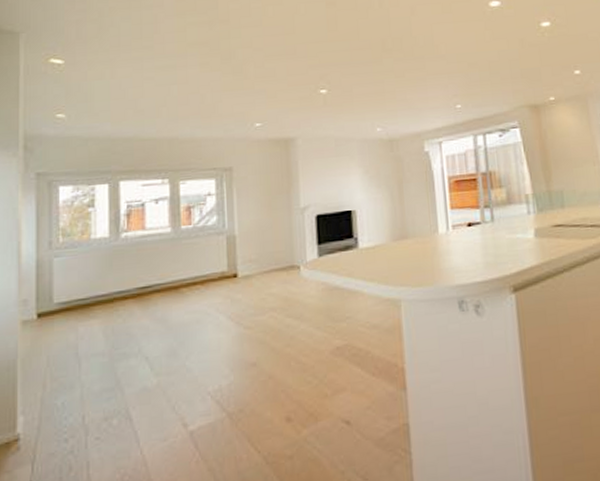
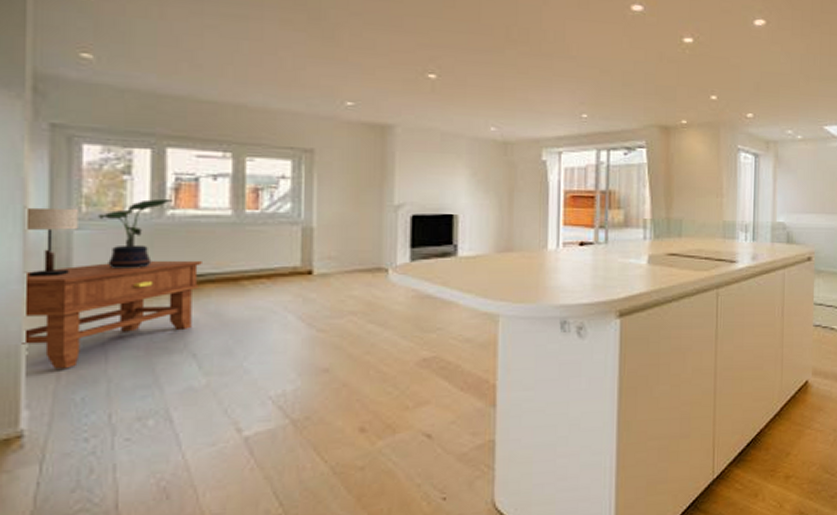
table lamp: none [18,239,57,300] -> present [24,207,78,277]
side table: none [18,273,150,379] -> present [22,260,202,369]
potted plant: none [72,223,125,288] -> present [99,198,172,270]

